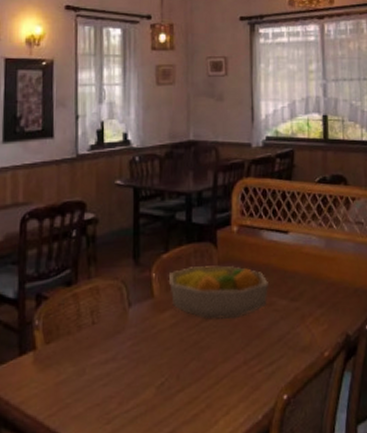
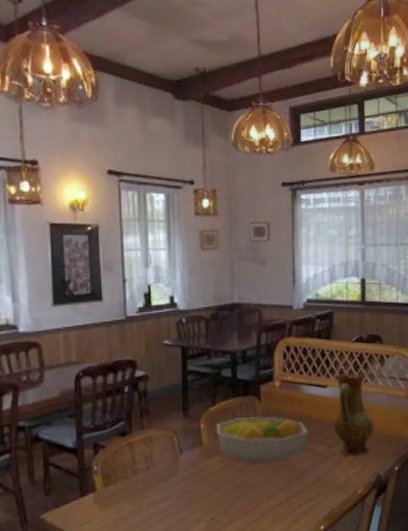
ceramic jug: none [297,218,341,312] -> present [334,373,374,457]

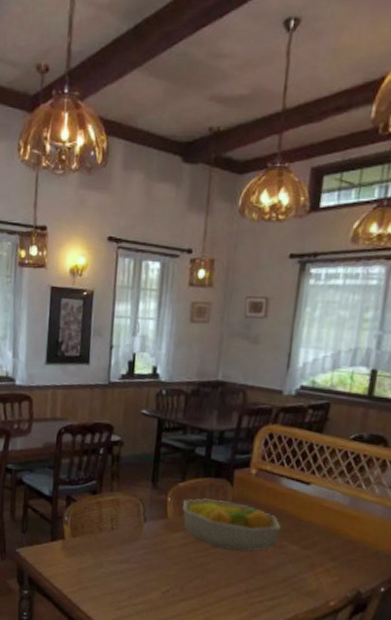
ceramic jug: present [334,373,374,457] -> none [311,472,362,566]

